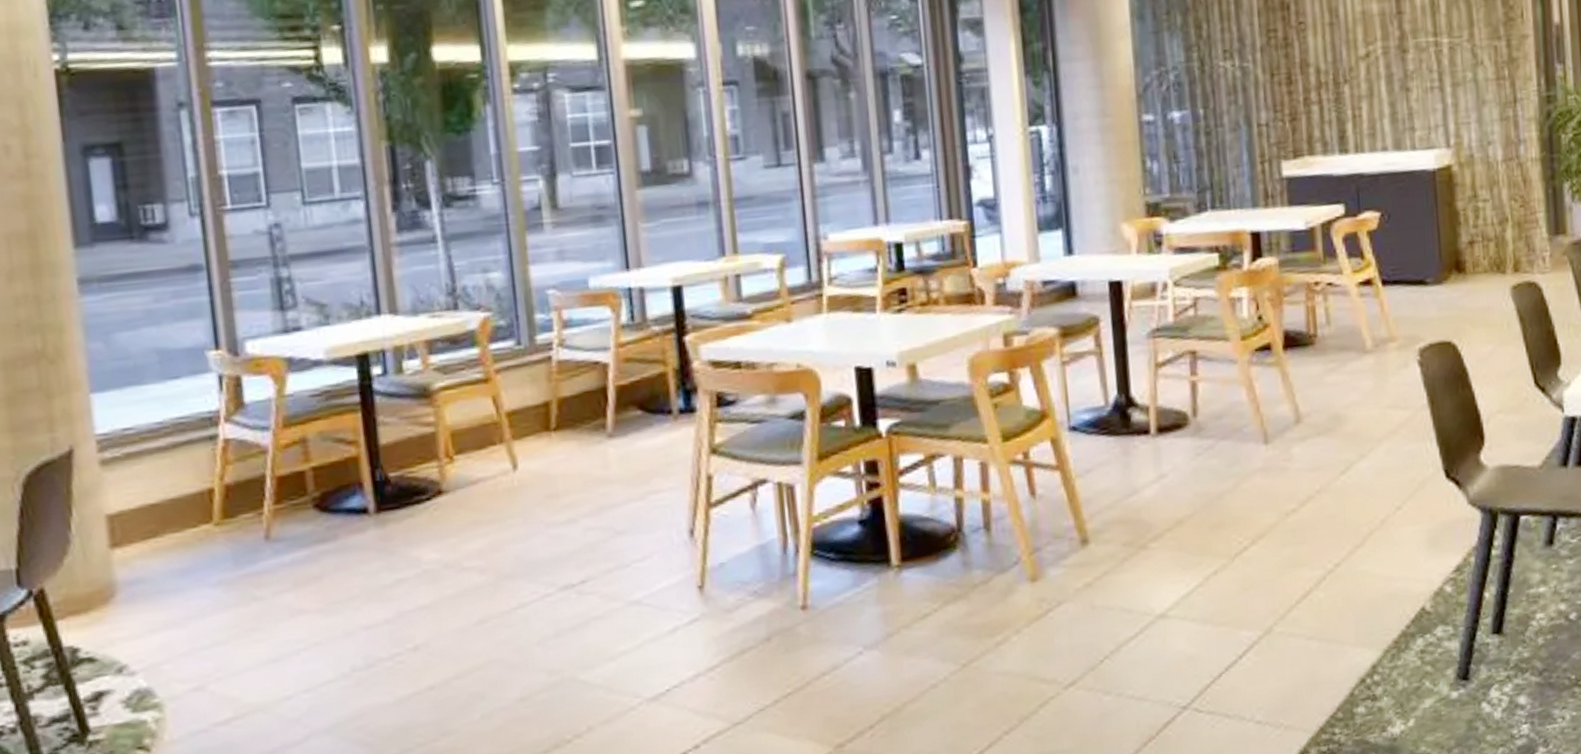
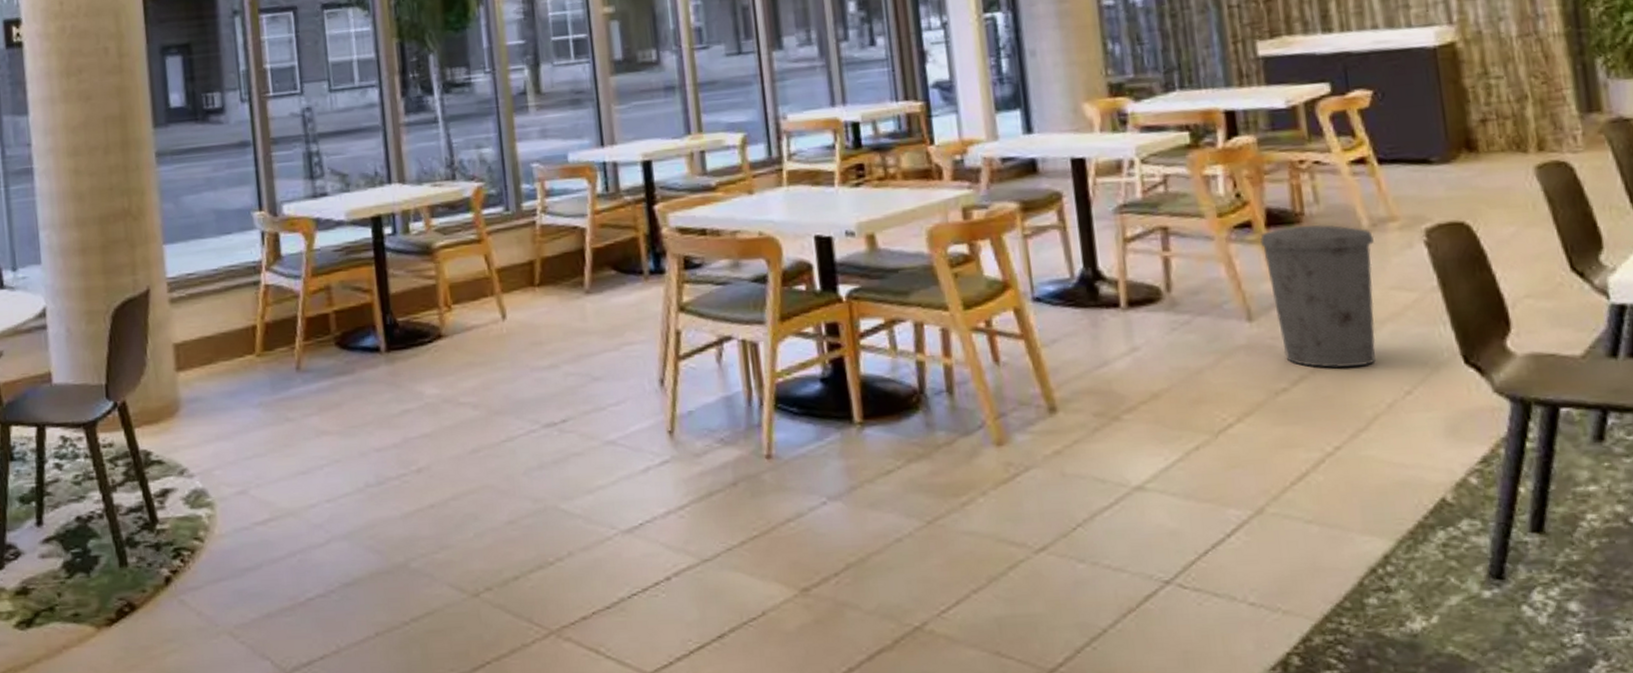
trash can: none [1278,346,1376,487] -> present [1260,225,1376,368]

